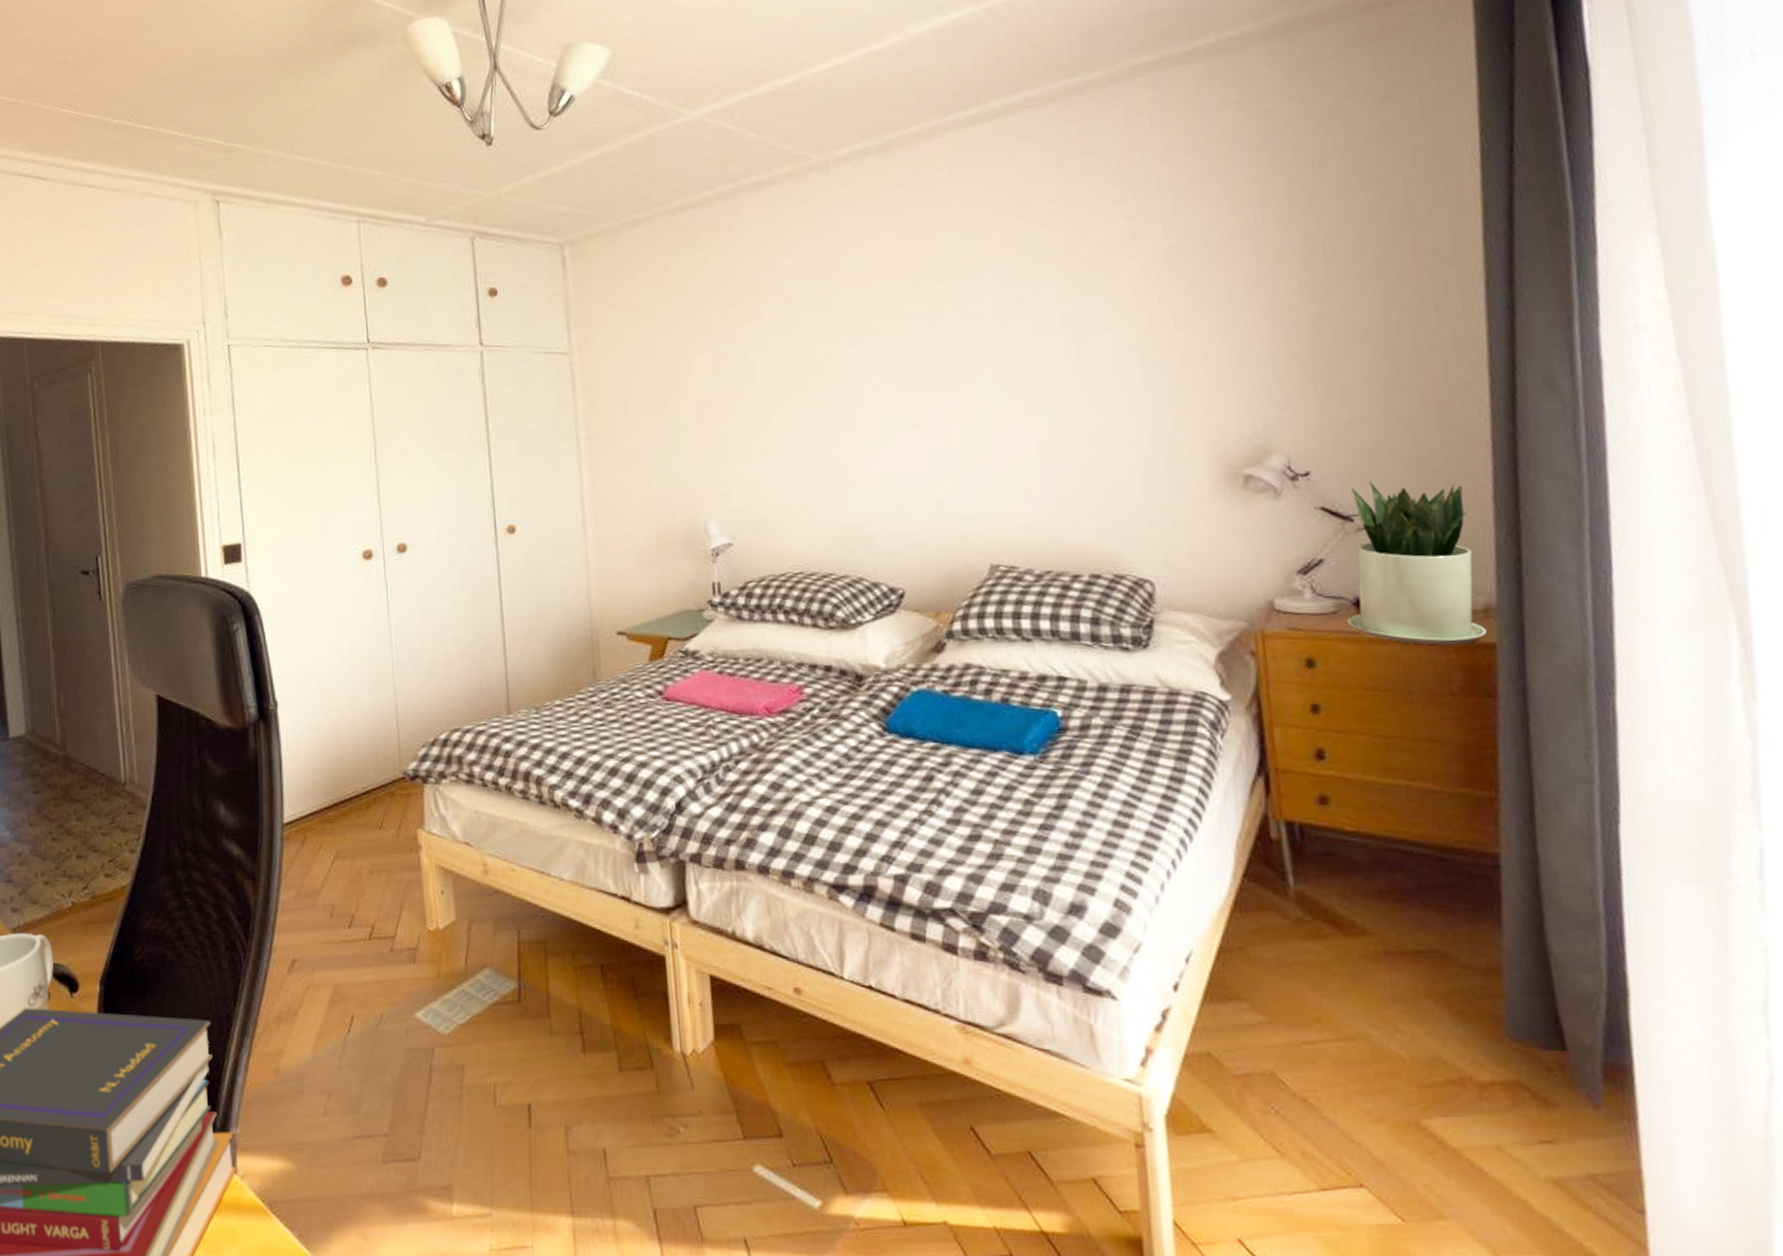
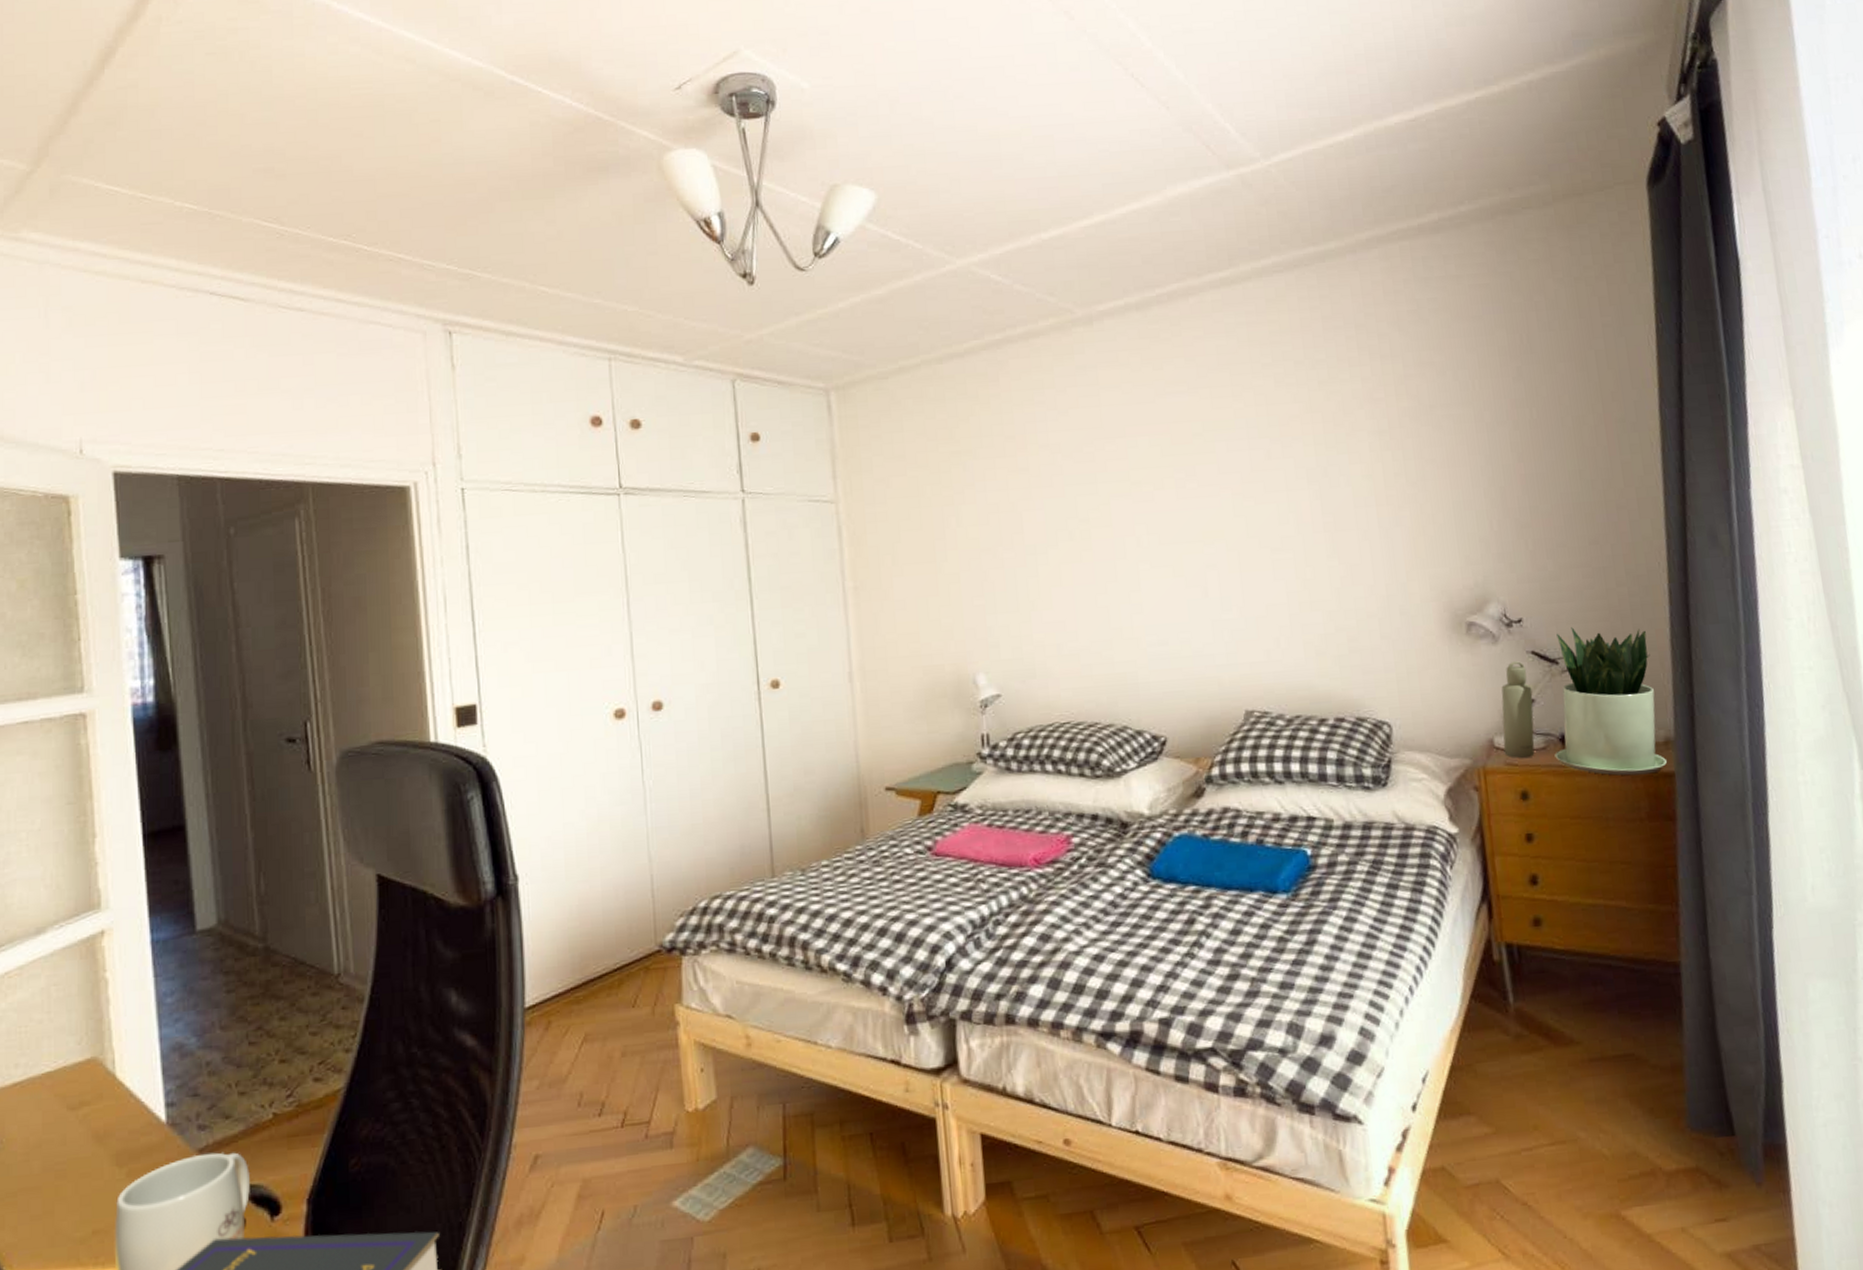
bottle: none [1283,518,1323,622] -> present [1501,661,1535,758]

